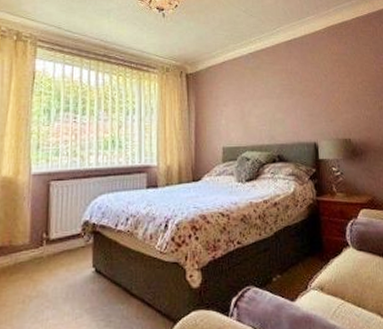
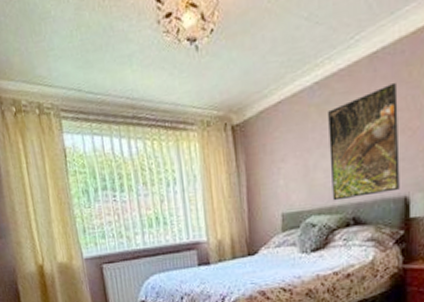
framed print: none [259,62,311,141] -> present [328,82,400,201]

